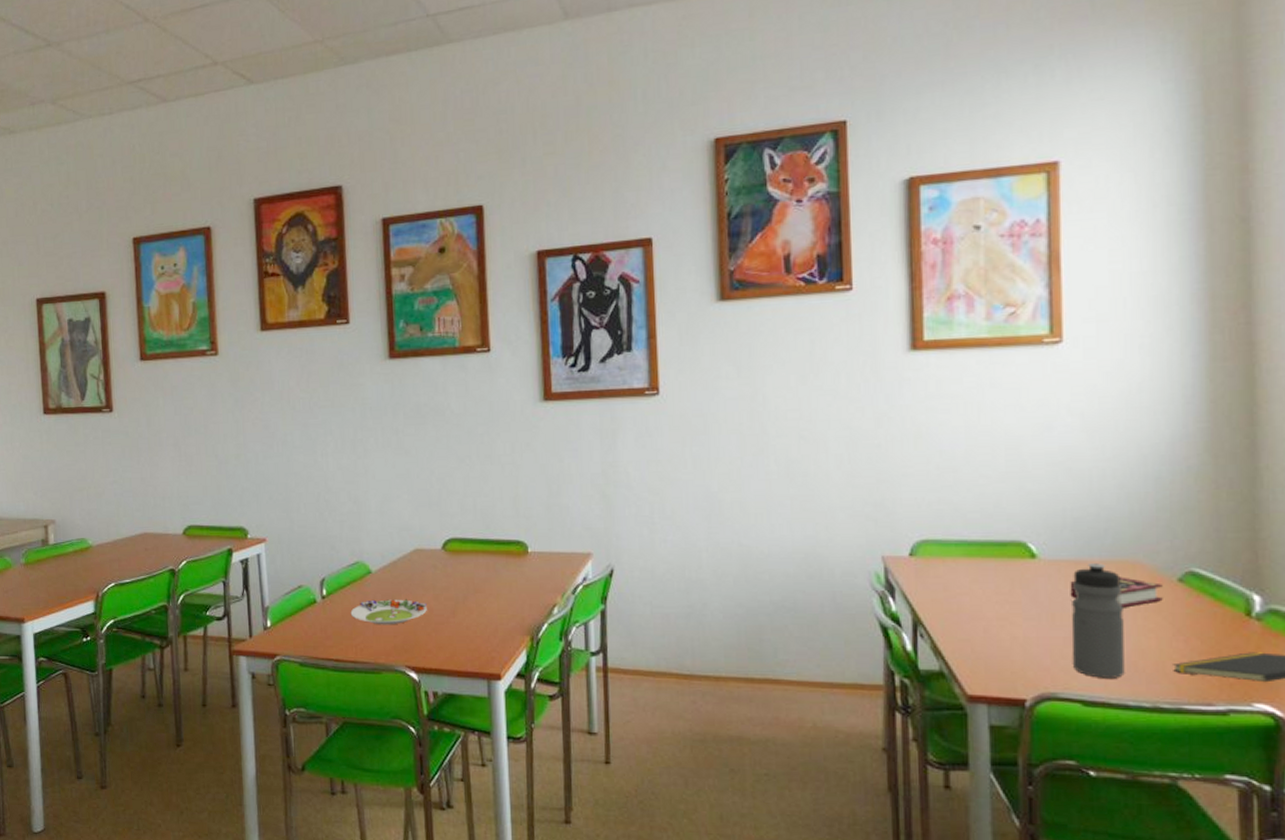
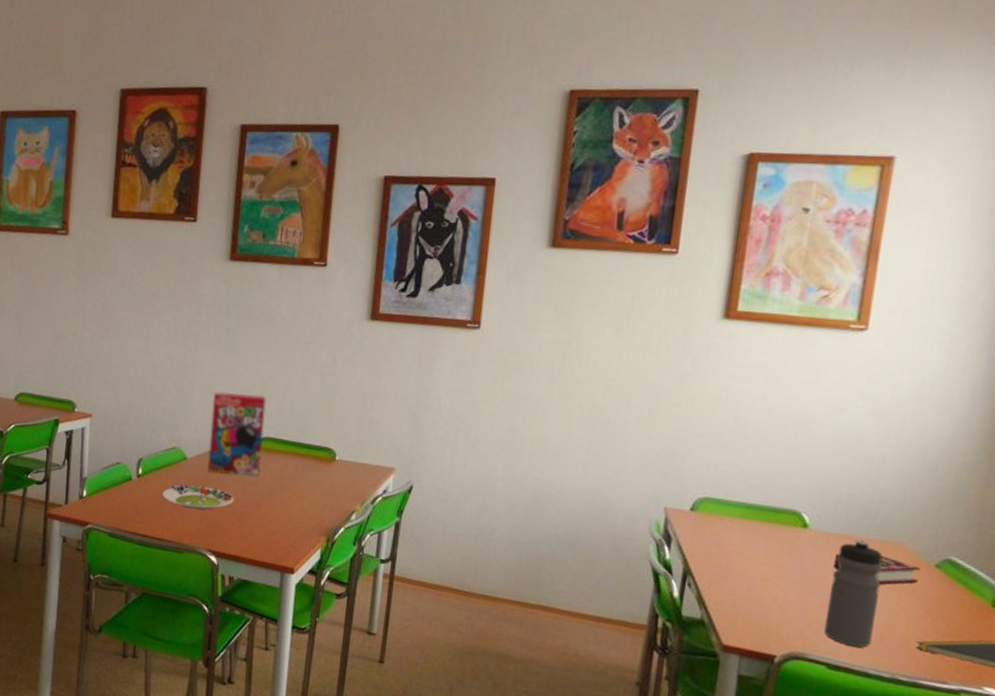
cereal box: none [390,495,450,584] -> present [207,391,266,476]

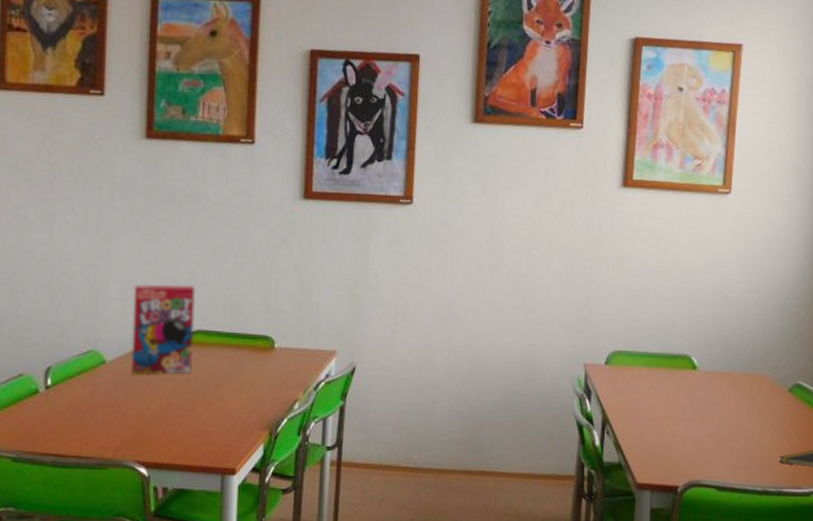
salad plate: present [162,484,234,510] -> none [77,391,164,418]
water bottle: present [823,539,883,648] -> none [713,375,752,468]
book: present [833,553,920,585] -> none [717,386,778,412]

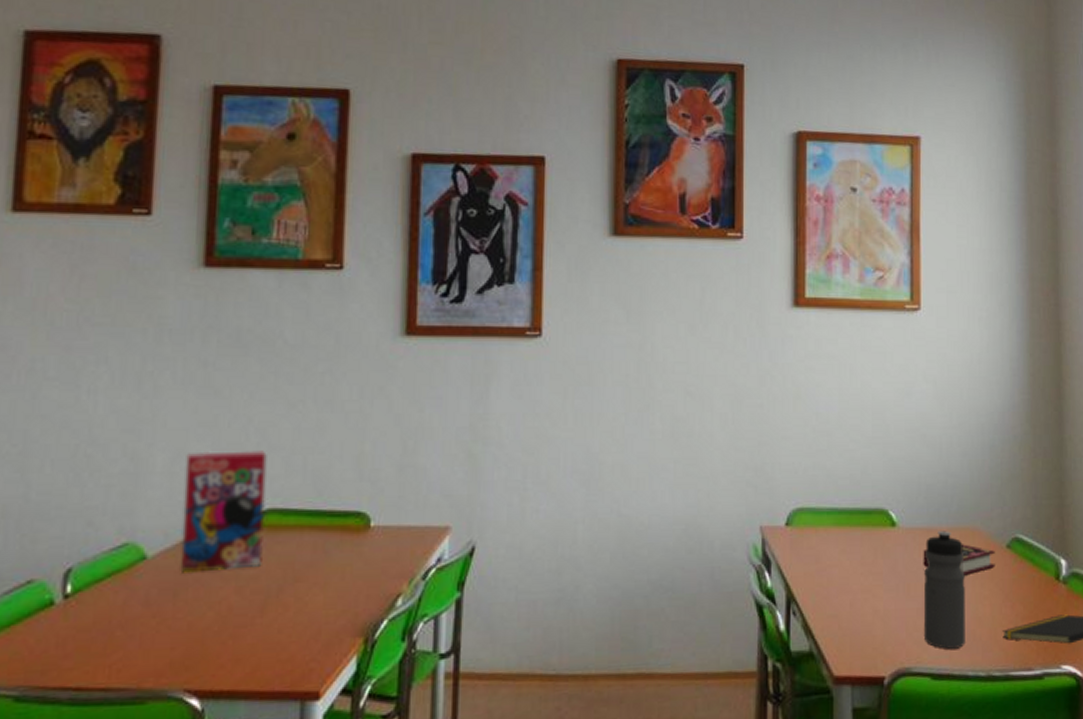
water bottle: none [713,375,752,468] -> present [923,531,965,649]
book: none [717,386,778,412] -> present [923,544,995,576]

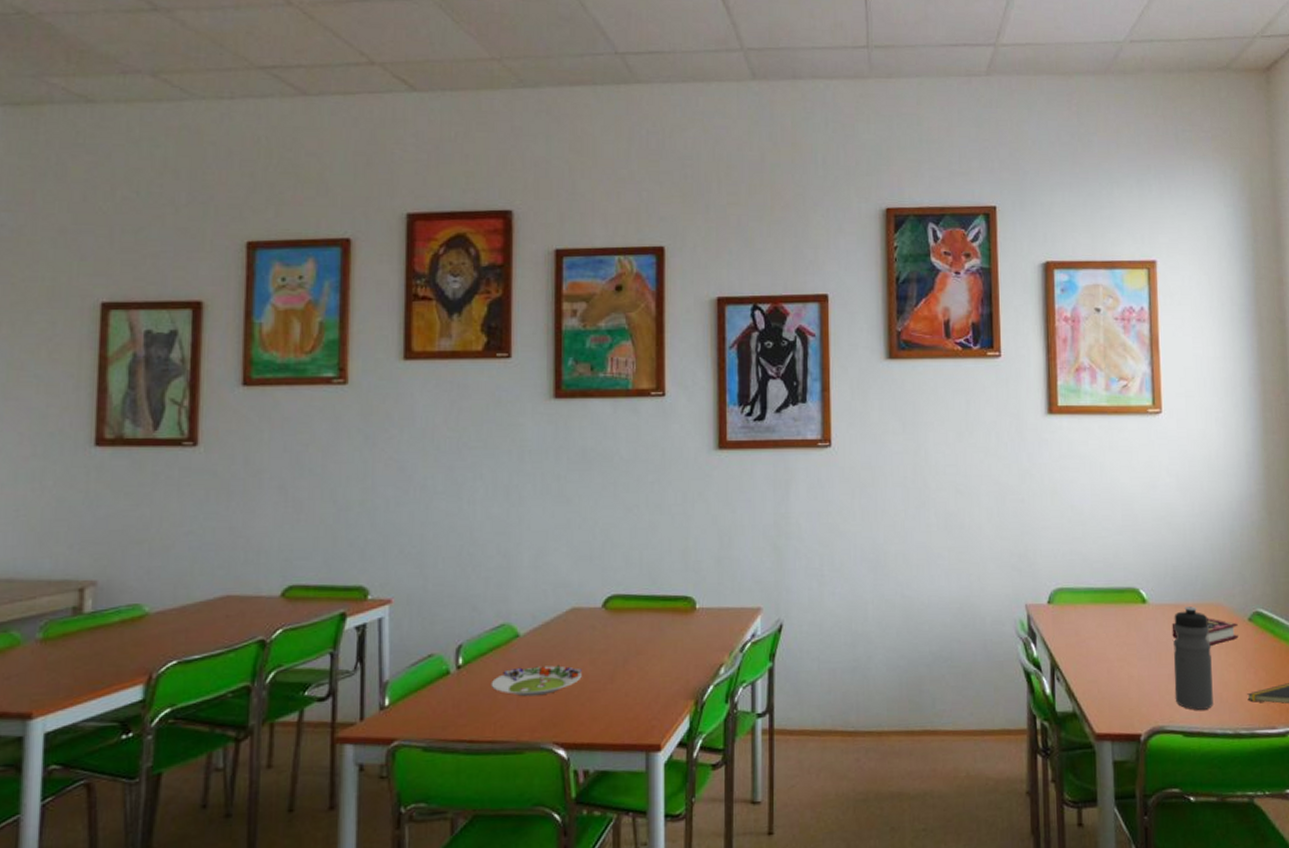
salad plate: none [107,594,225,634] -> present [491,665,582,697]
cereal box: present [180,451,267,573] -> none [546,547,610,648]

